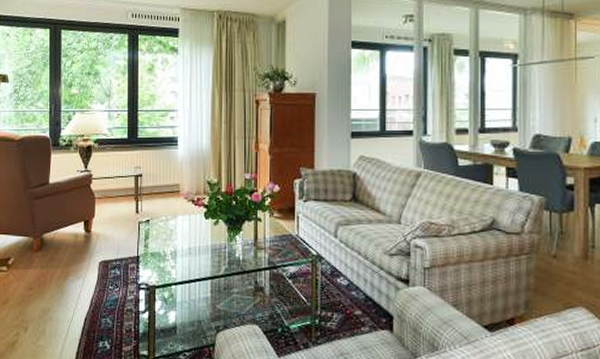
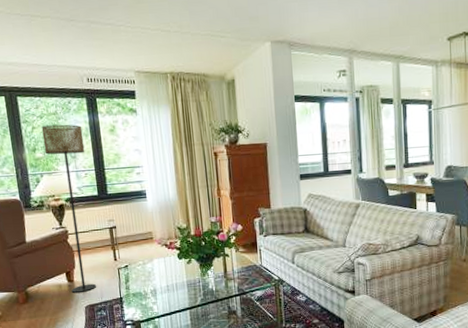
floor lamp: none [80,60,120,245] -> present [41,124,96,293]

